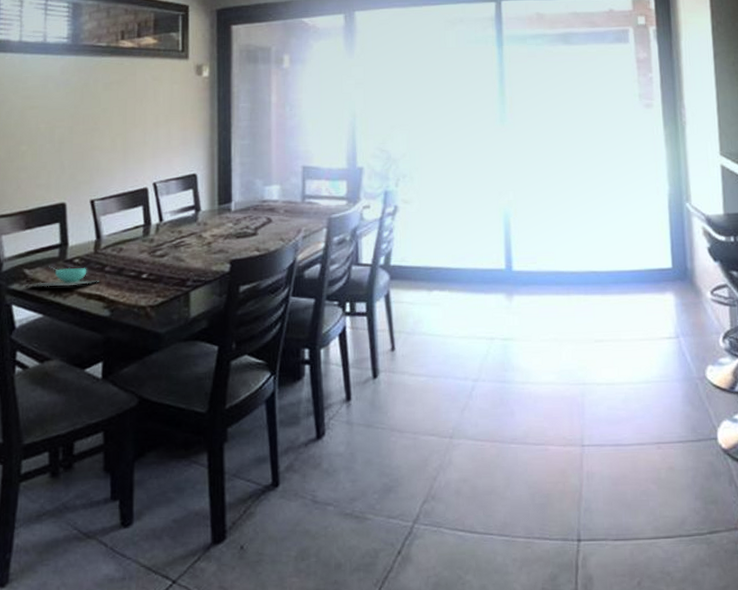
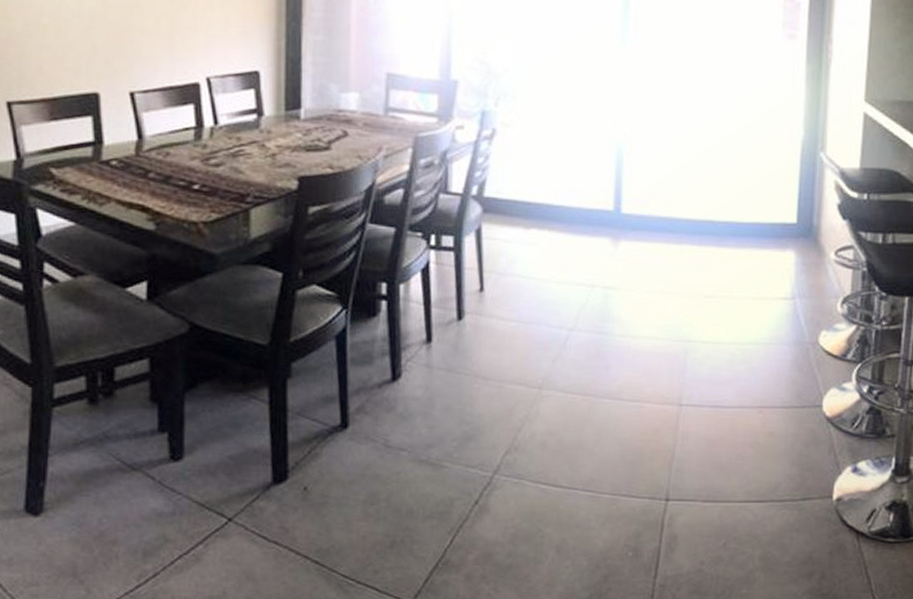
soup bowl: present [25,267,99,287] -> none [52,167,142,192]

